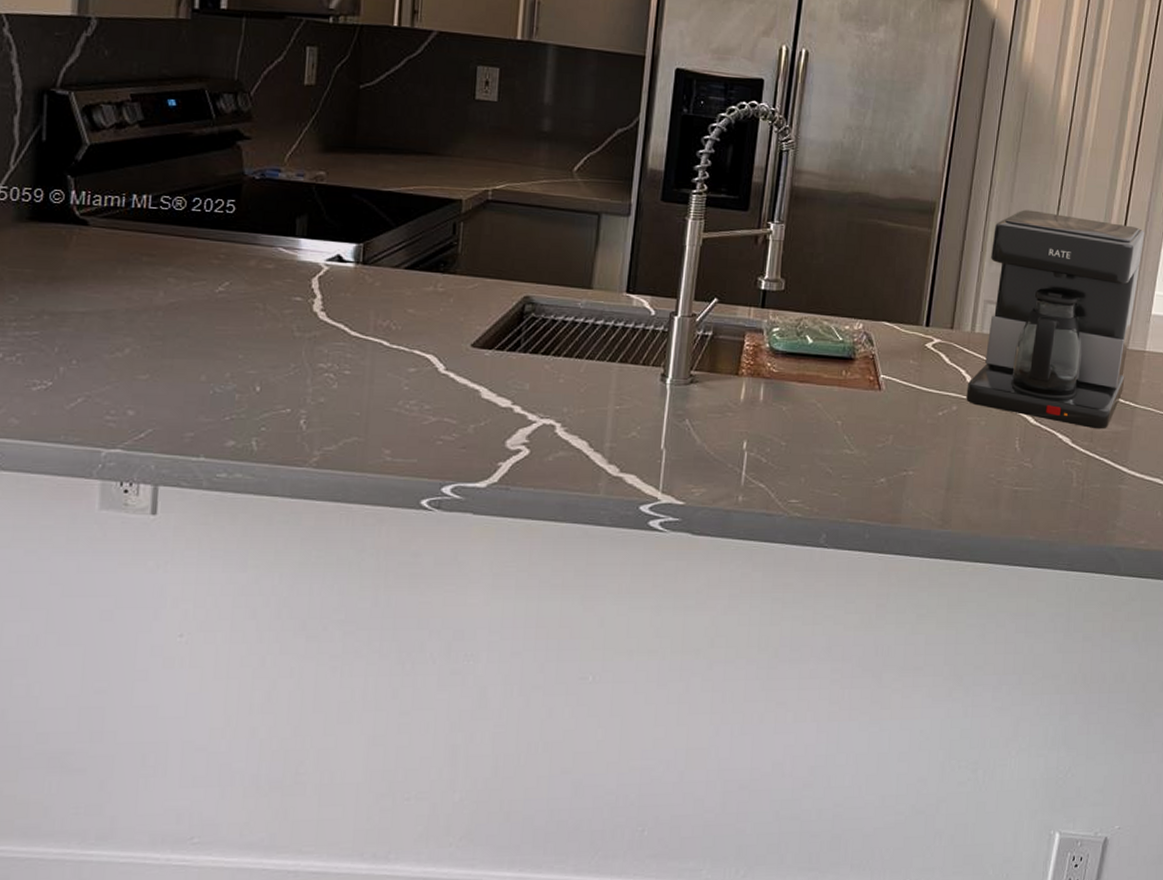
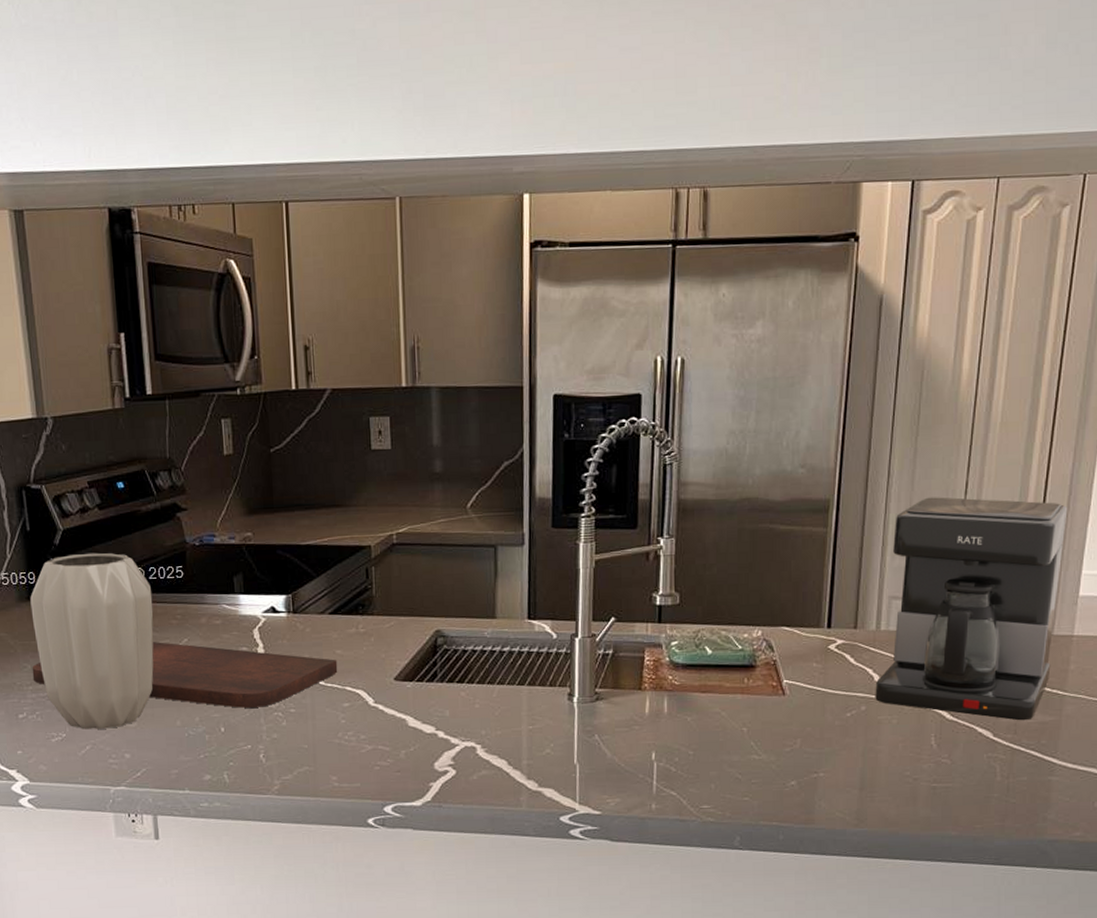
cutting board: none [19,282,408,366] -> present [32,642,338,708]
vase: none [30,174,193,379] -> present [30,553,154,730]

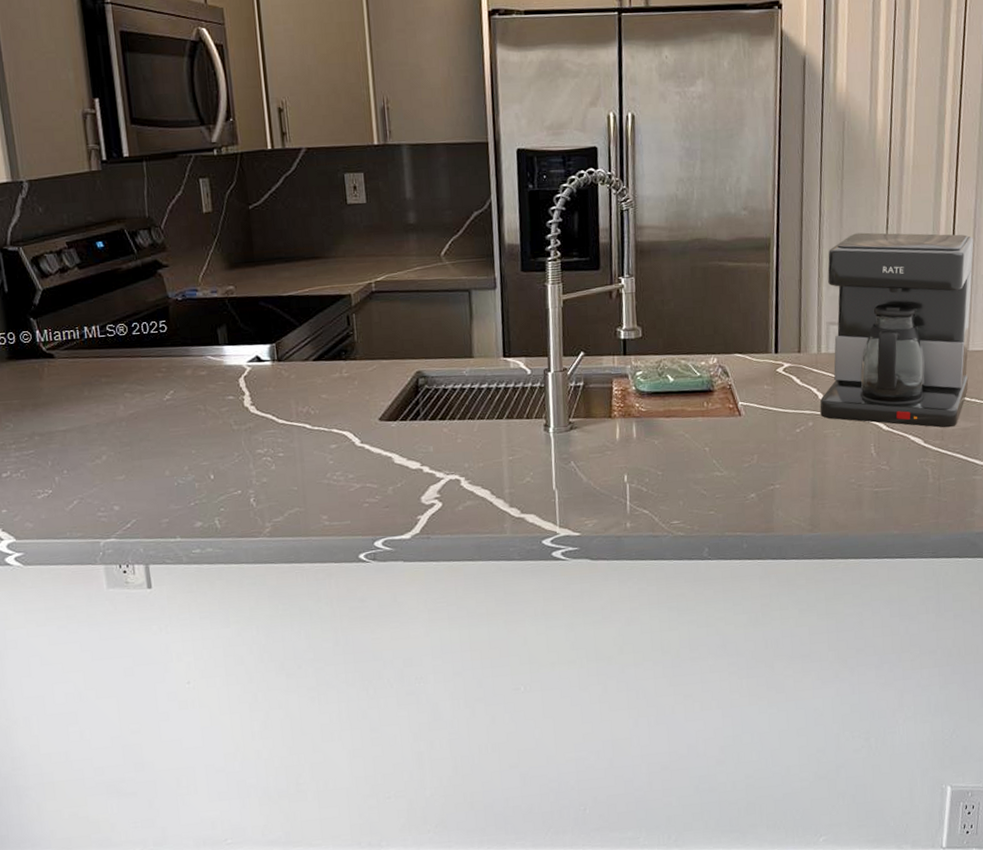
vase: present [30,553,154,730] -> none [10,311,141,485]
cutting board: present [32,642,338,708] -> none [14,395,324,455]

